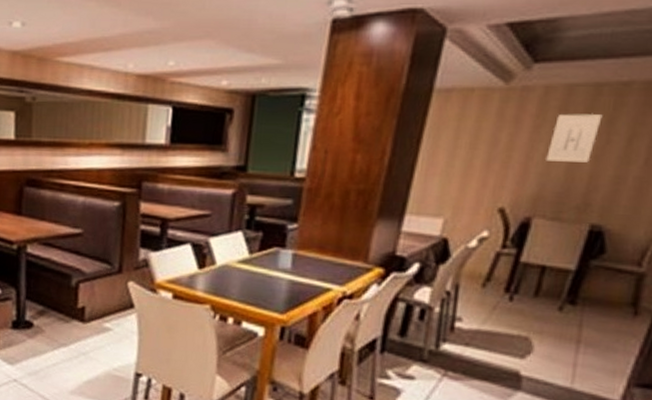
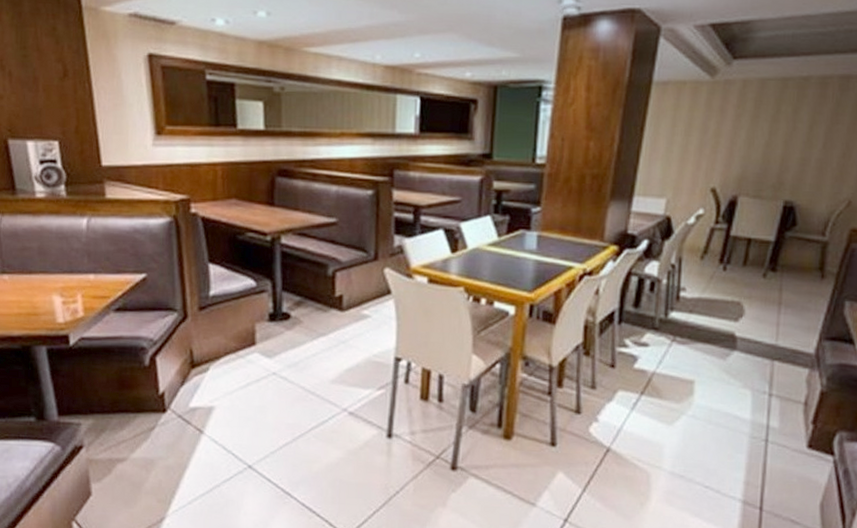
wall art: present [546,113,603,163] -> none [747,103,789,147]

